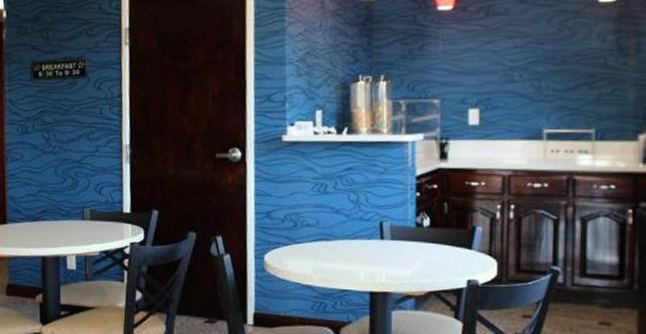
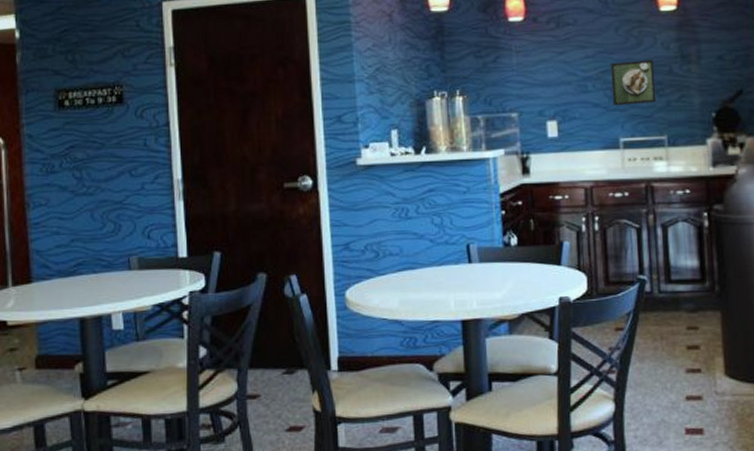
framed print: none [539,51,587,97] -> present [611,60,656,106]

